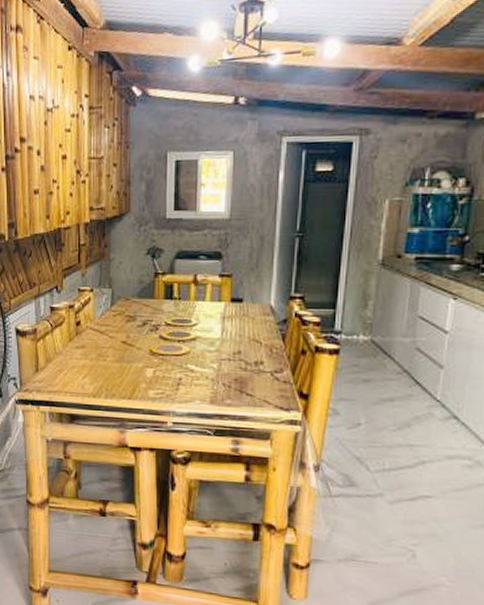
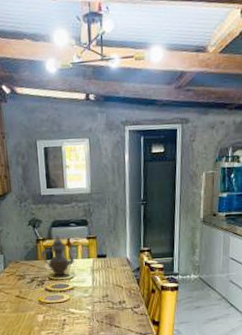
teapot: none [158,268,201,321] -> present [40,234,75,276]

